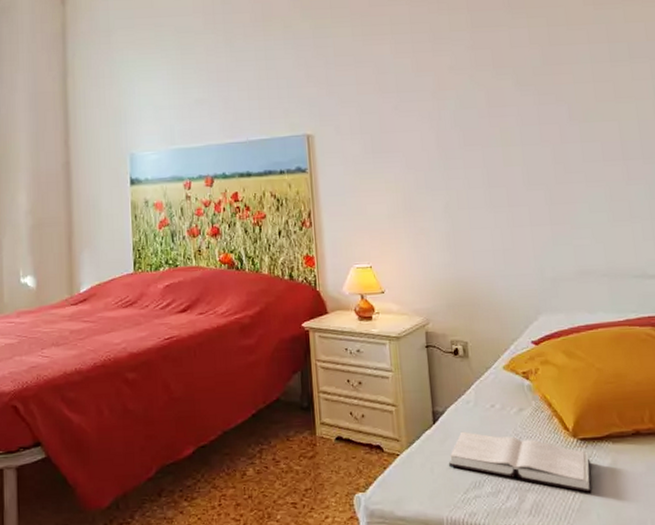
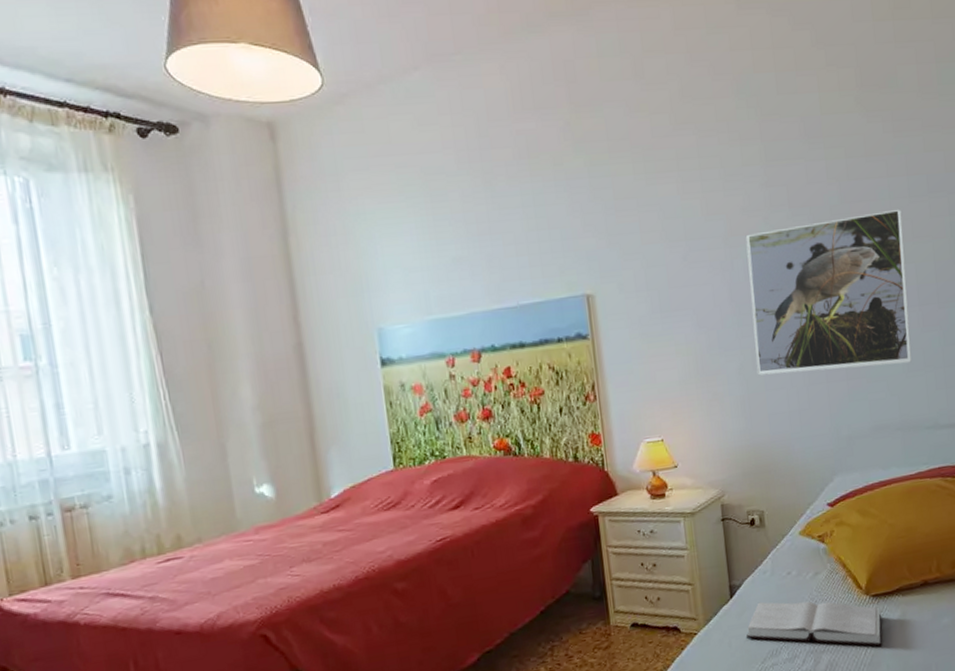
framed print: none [452,71,617,215] -> present [745,208,912,376]

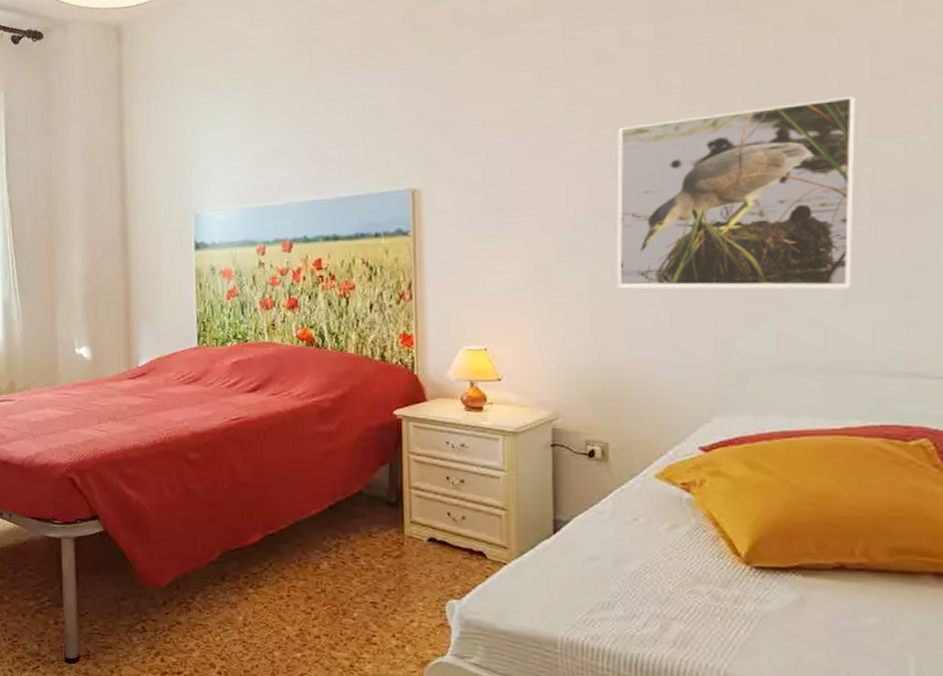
hardback book: present [747,601,883,647] -> none [570,545,767,630]

